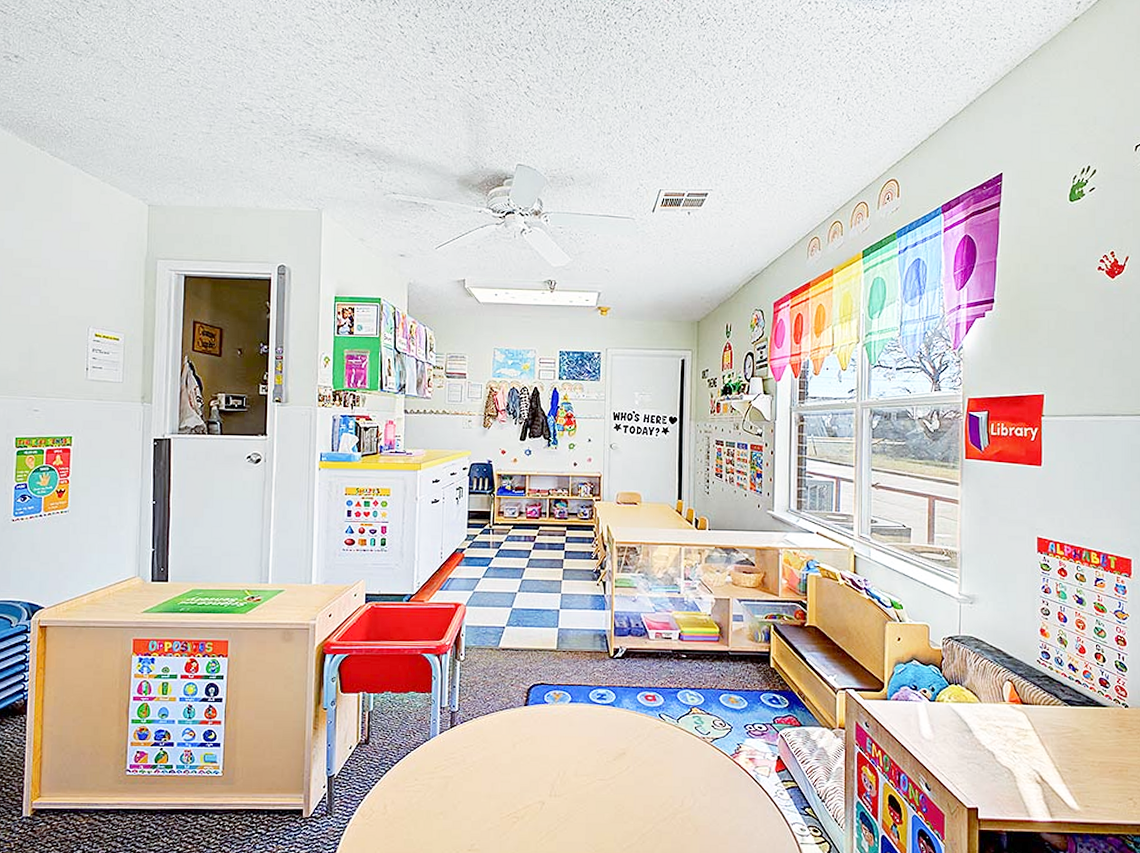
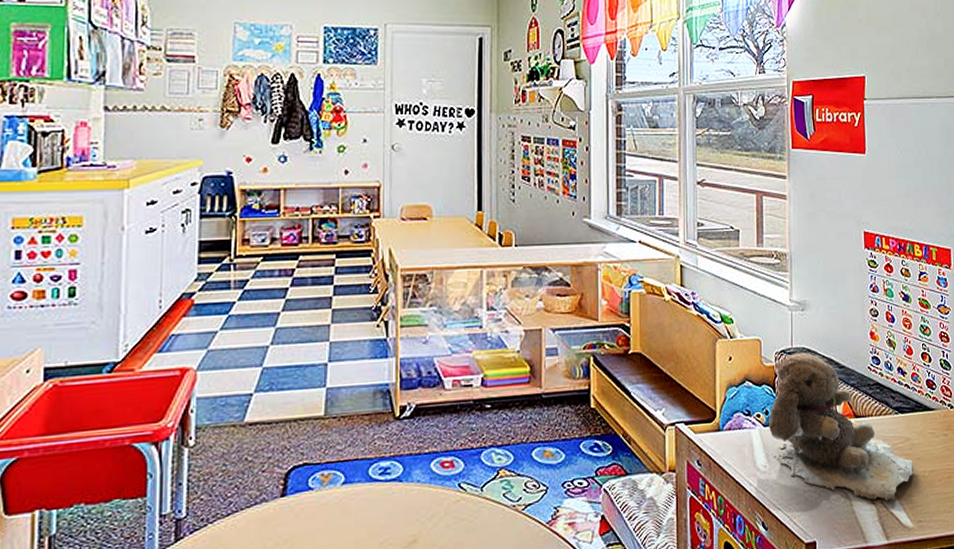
stuffed animal: none [928,640,1083,783] -> present [764,352,914,503]

